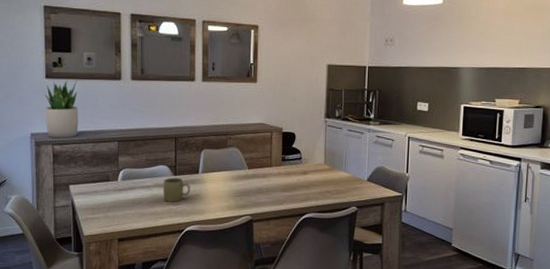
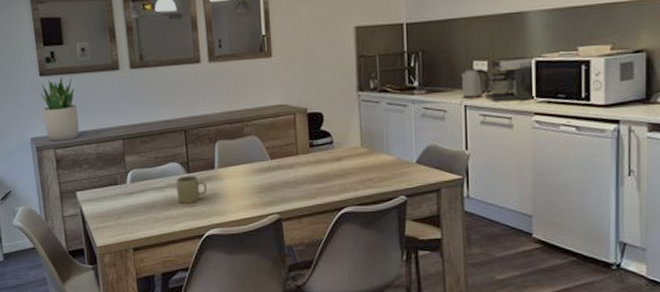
kettle: none [407,107,429,133] -> present [461,68,490,100]
coffee maker: none [424,101,465,137] -> present [483,56,536,103]

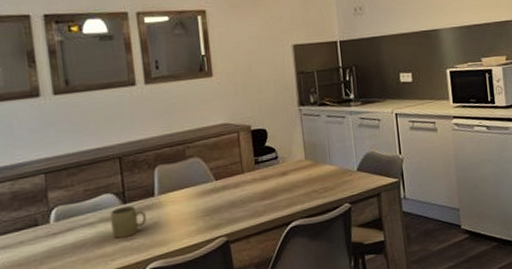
kettle: present [461,68,490,100] -> none [390,79,415,108]
coffee maker: present [483,56,536,103] -> none [409,67,452,110]

